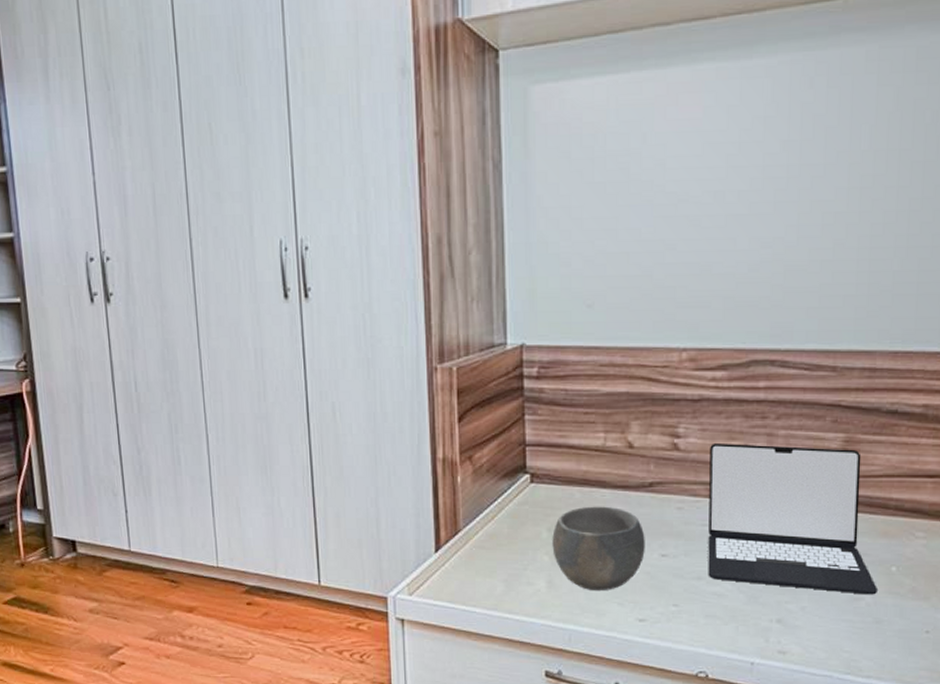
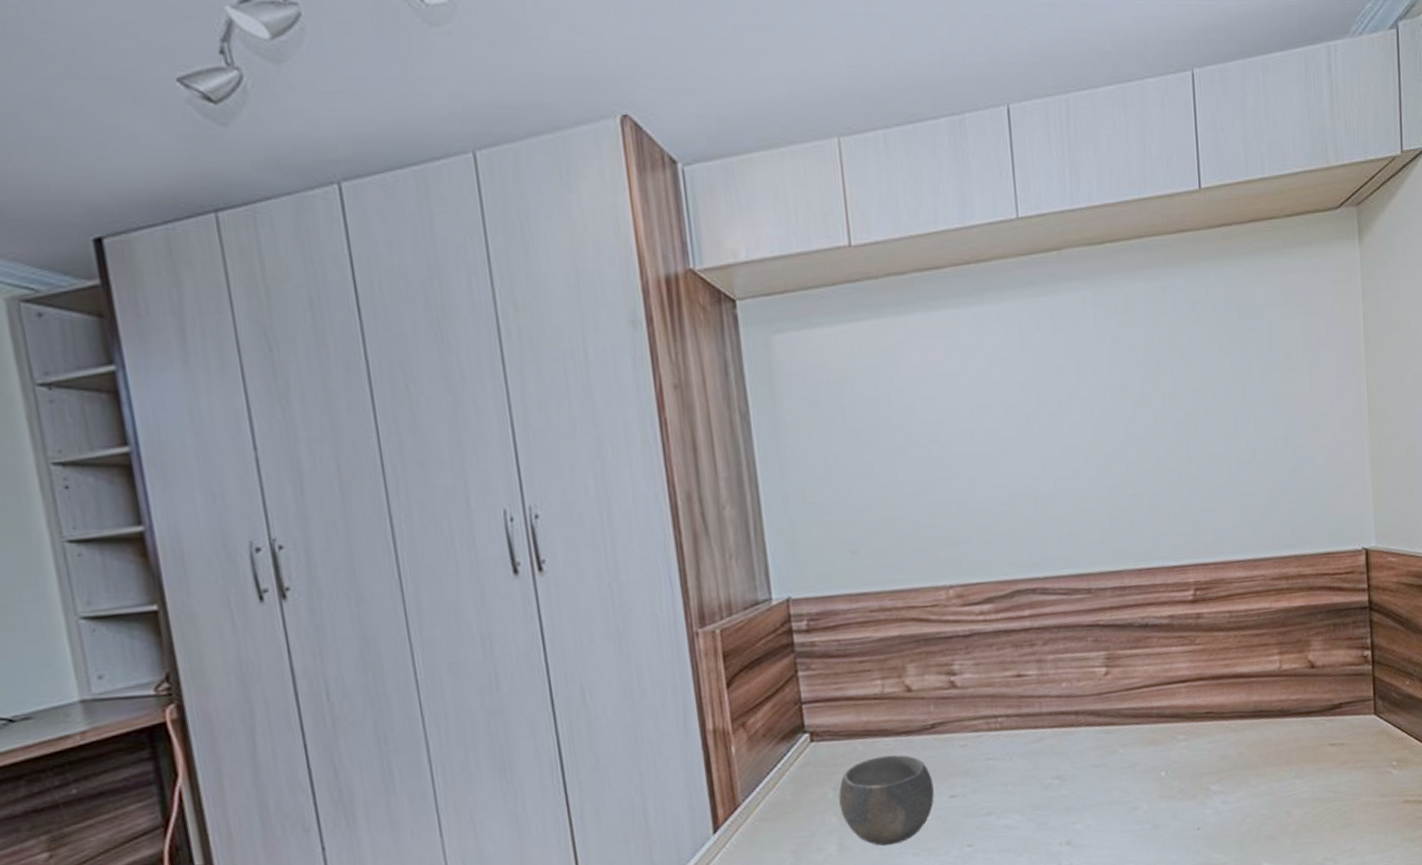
laptop: present [708,442,877,595] -> none [985,665,1152,813]

